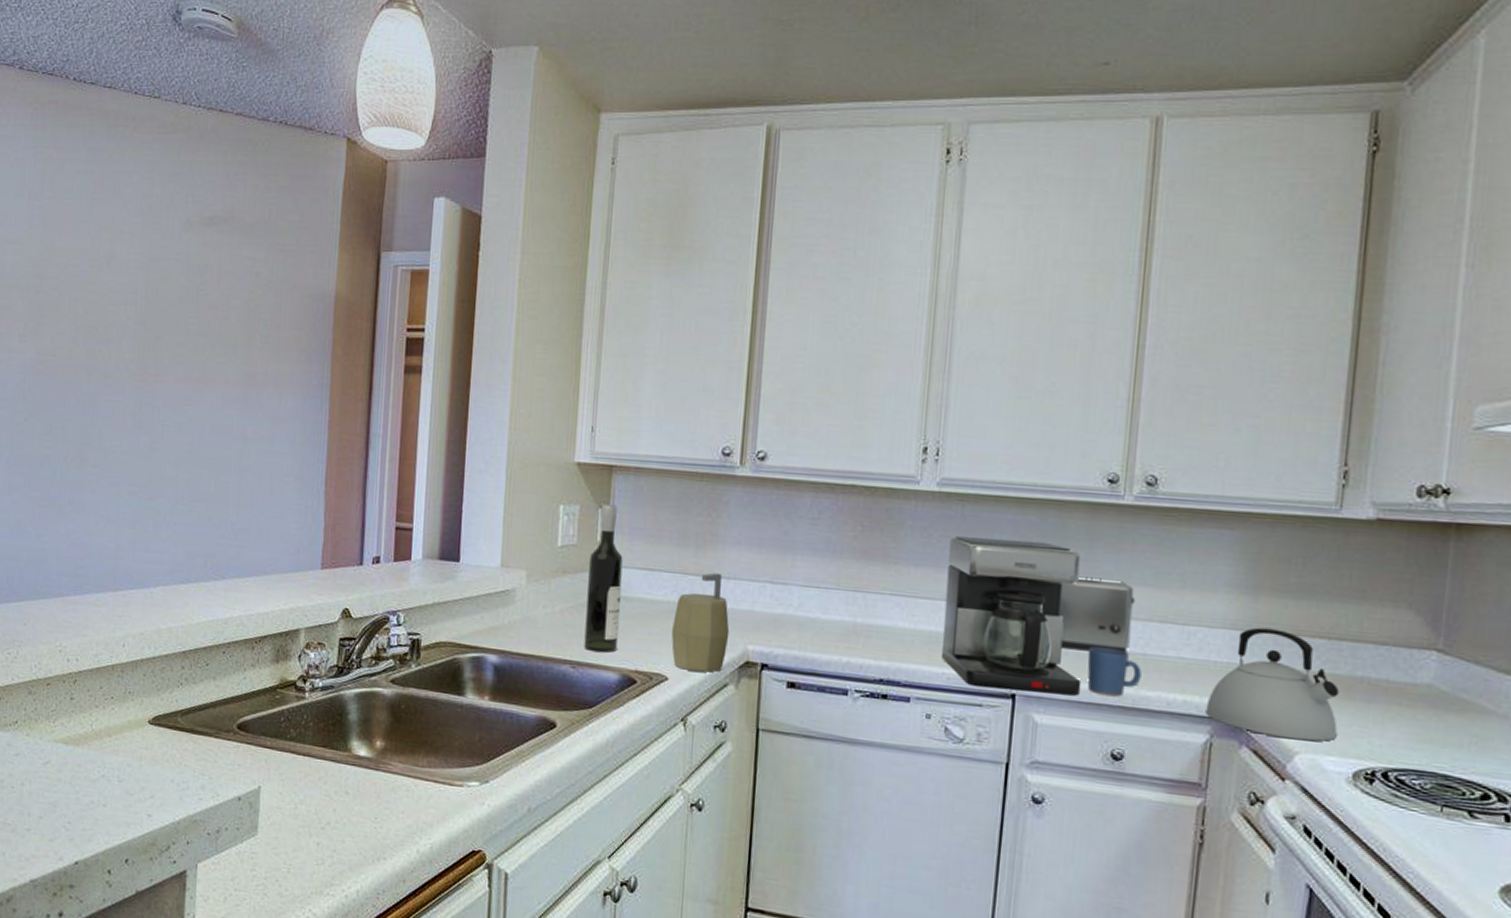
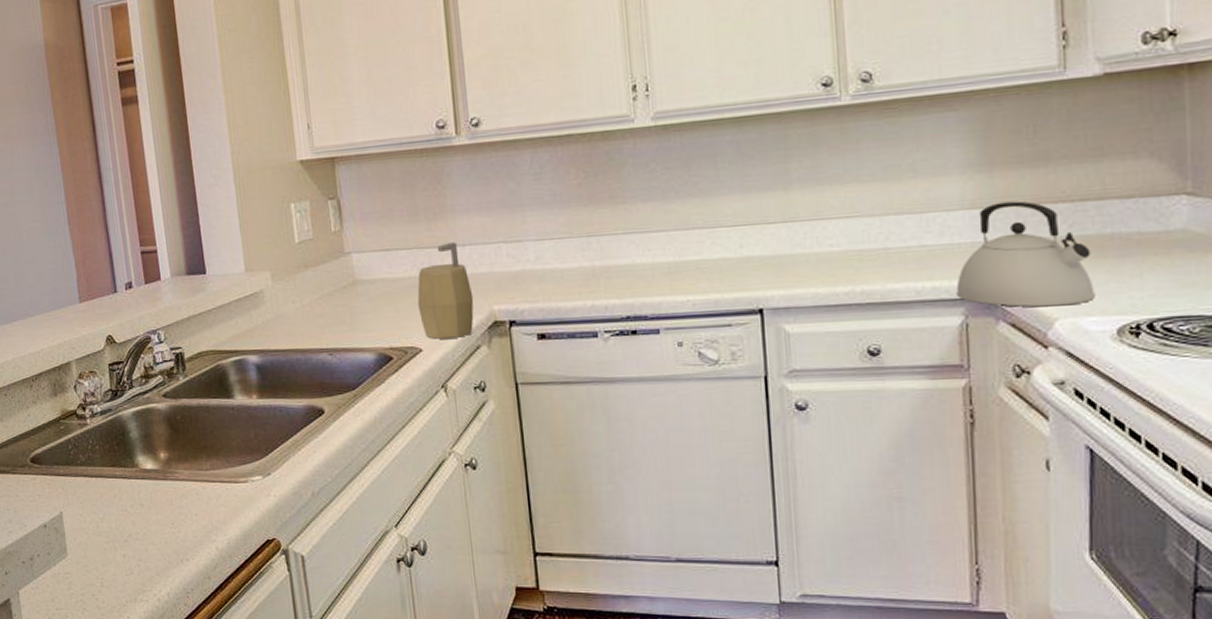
bottle: present [584,503,623,653] -> none [327,194,370,337]
coffee maker: present [941,536,1082,697] -> none [674,156,828,309]
toaster: present [1059,576,1136,653] -> none [792,180,870,257]
mug: present [1087,646,1142,697] -> none [828,248,886,296]

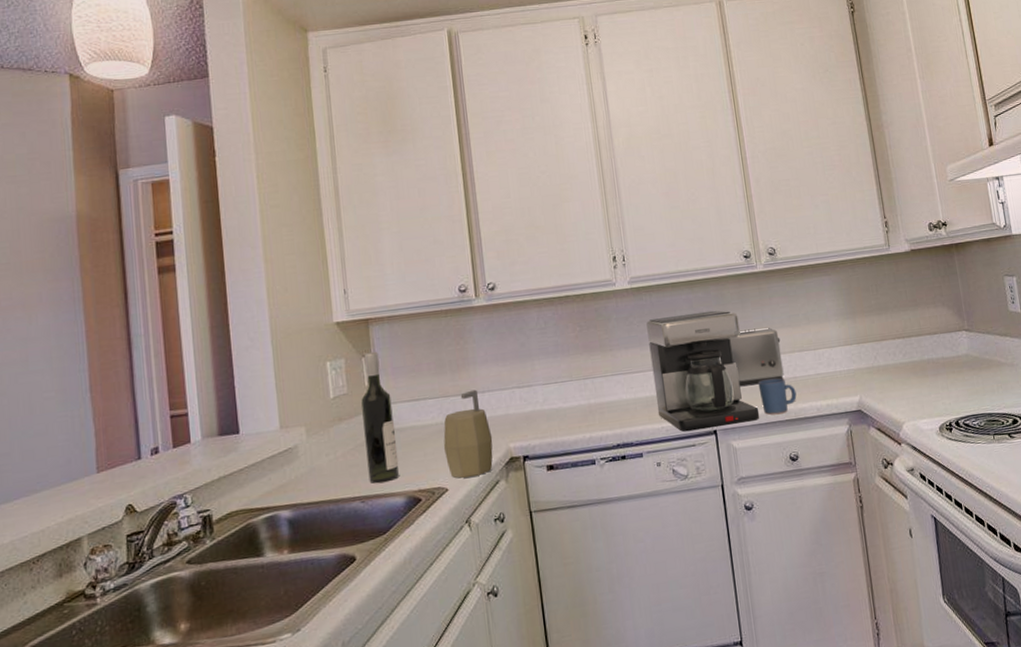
bottle: none [327,194,370,337] -> present [360,351,400,484]
coffee maker: none [674,156,828,309] -> present [646,310,760,433]
toaster: none [792,180,870,257] -> present [730,327,784,387]
mug: none [828,248,886,296] -> present [758,378,797,416]
kettle: present [956,201,1095,308] -> none [841,338,924,416]

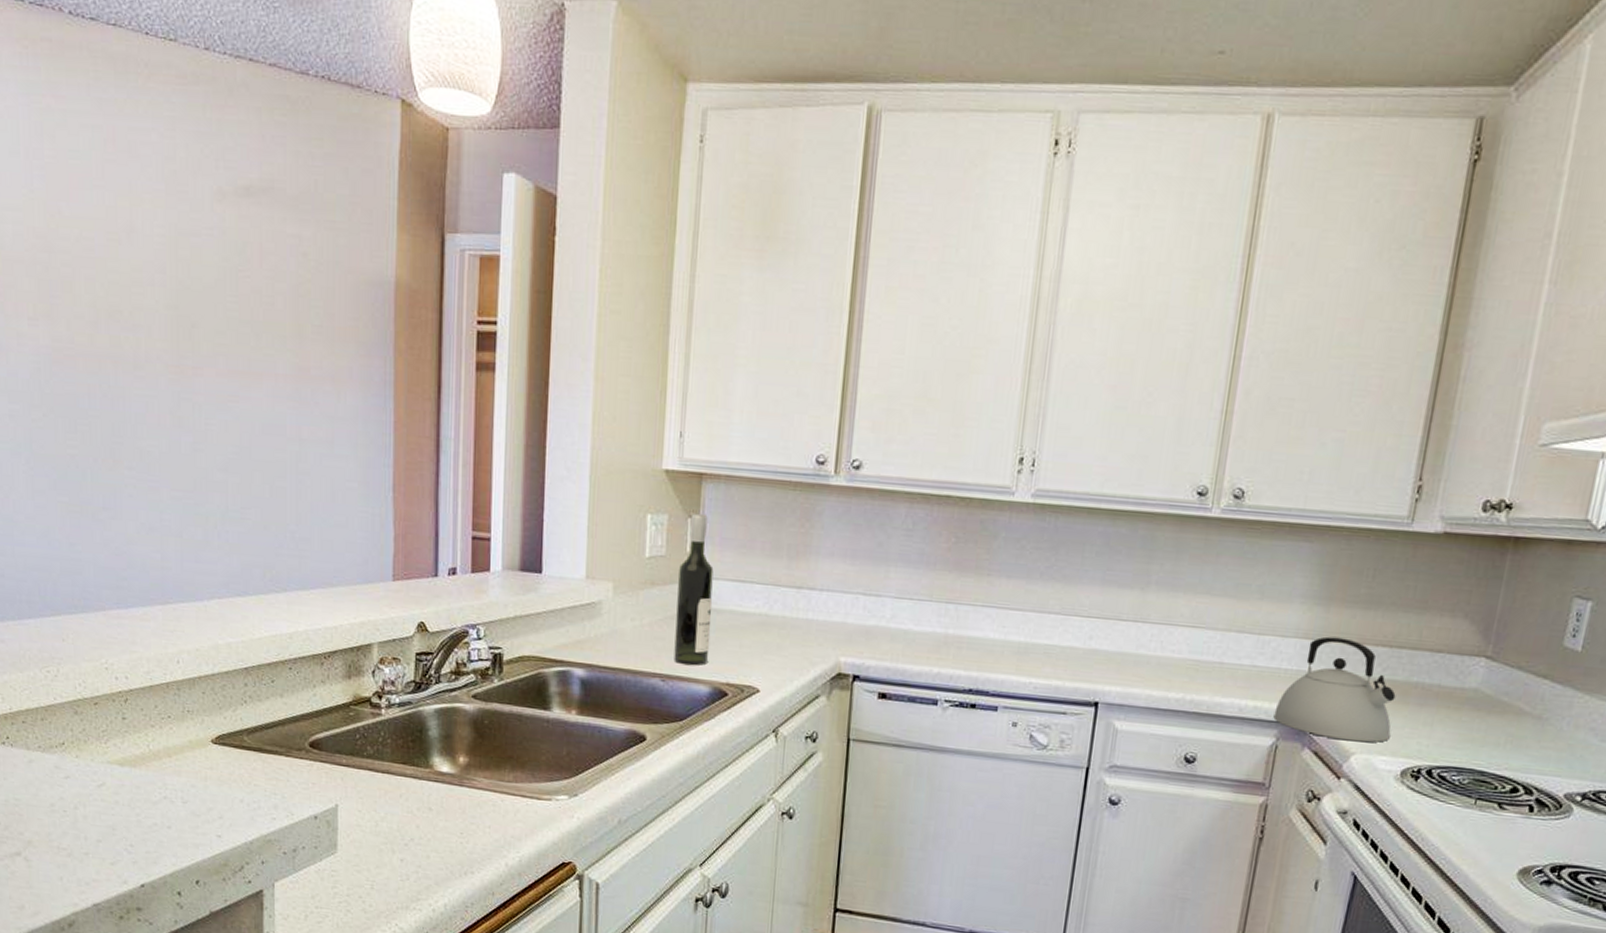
soap dispenser: present [443,389,493,478] -> none [762,584,822,684]
coffee maker: present [646,310,760,433] -> none [1029,548,1167,704]
toaster: present [730,327,784,387] -> none [1143,587,1216,662]
mug: present [758,378,797,416] -> none [1166,656,1218,704]
kettle: none [841,338,924,416] -> present [1273,636,1396,743]

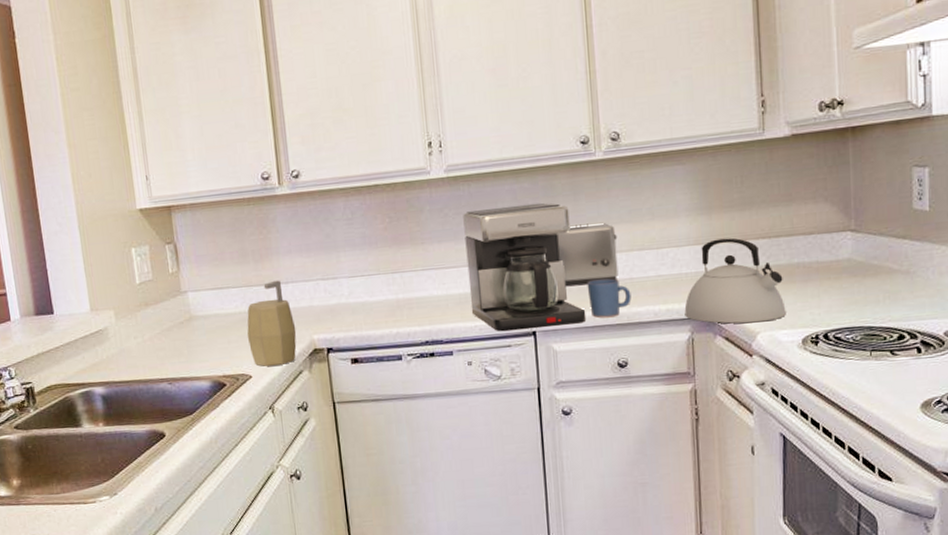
bottle: present [674,513,714,666] -> none [165,239,205,368]
soap dispenser: none [762,584,822,684] -> present [247,280,297,367]
coffee maker: none [1029,548,1167,704] -> present [463,203,587,332]
toaster: none [1143,587,1216,662] -> present [558,222,618,287]
mug: none [1166,656,1218,704] -> present [587,278,631,319]

